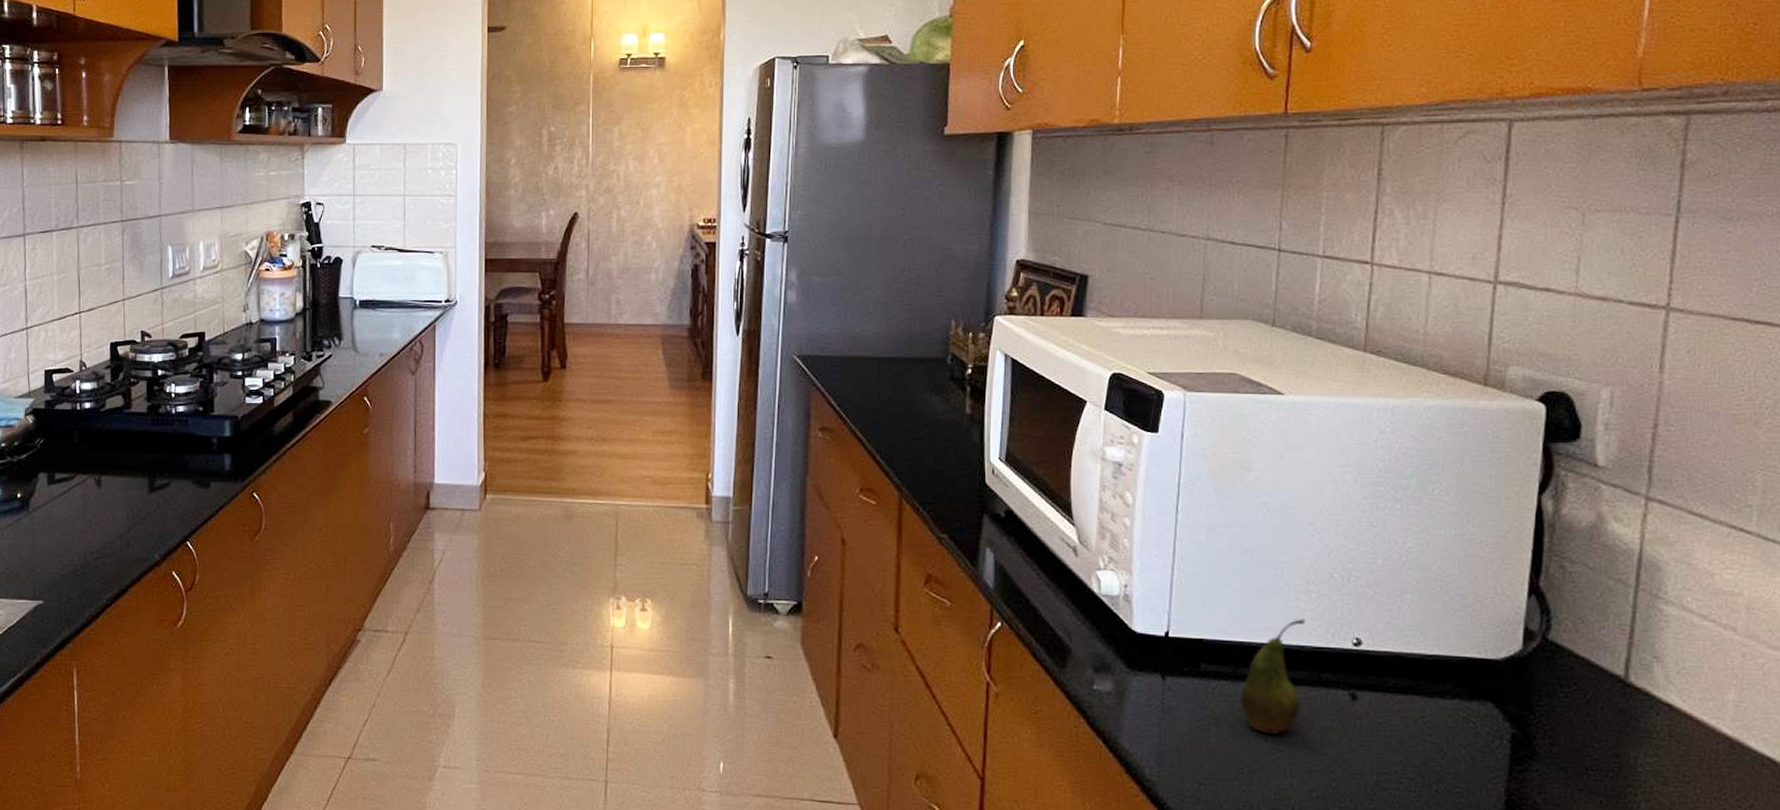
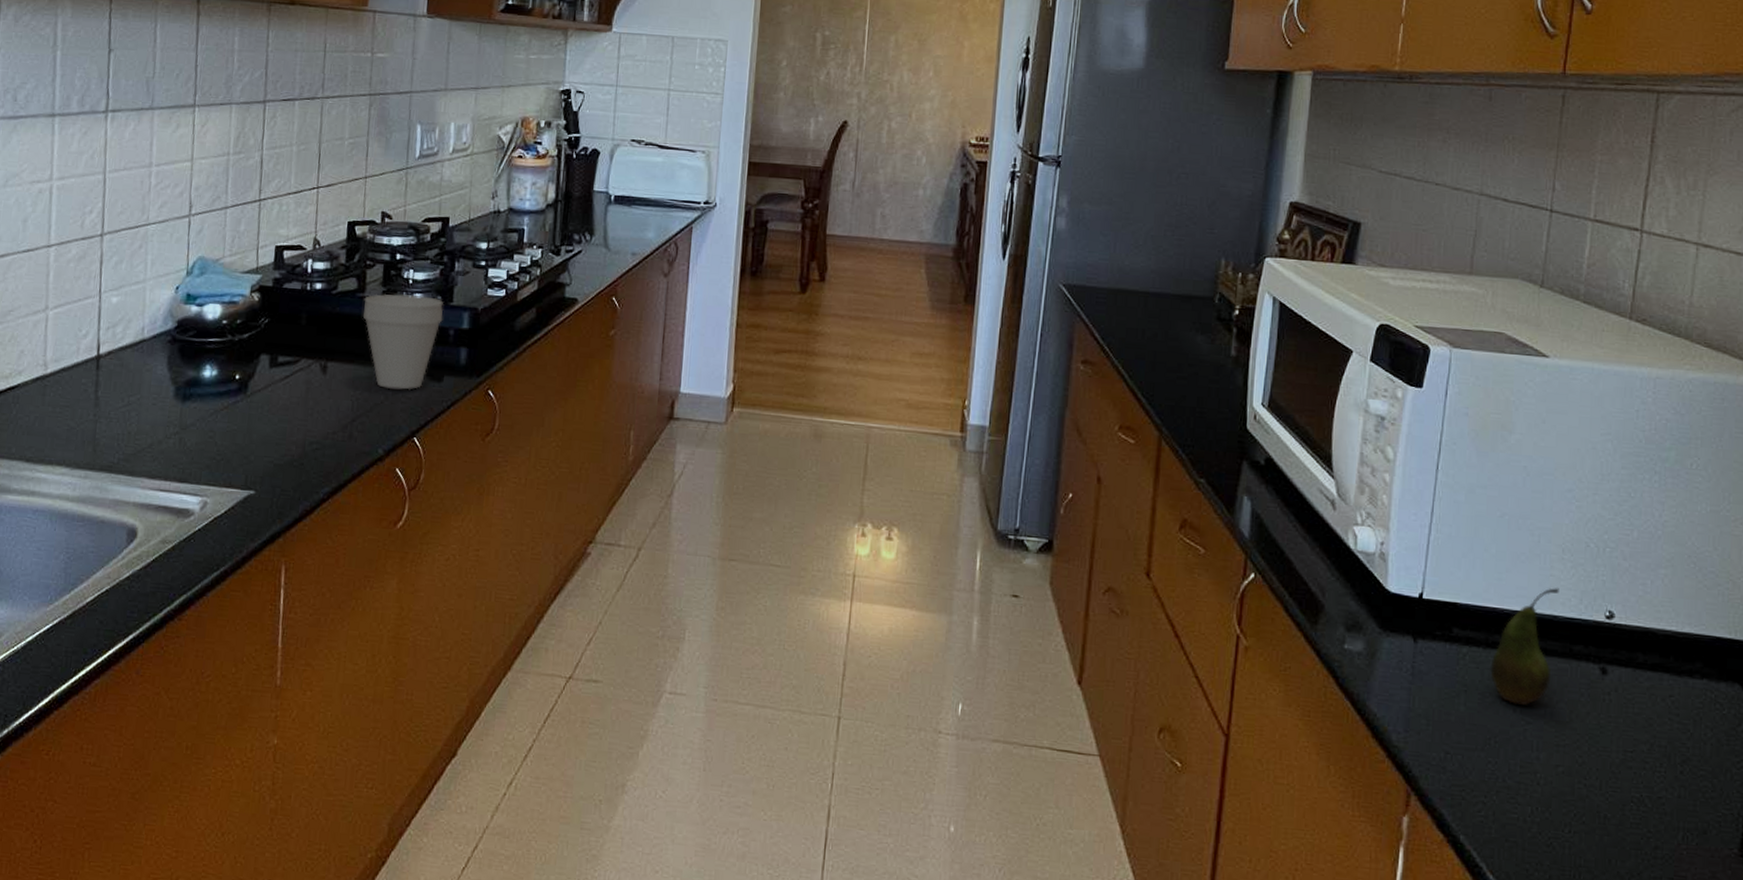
cup: none [130,407,206,498] -> present [362,294,444,390]

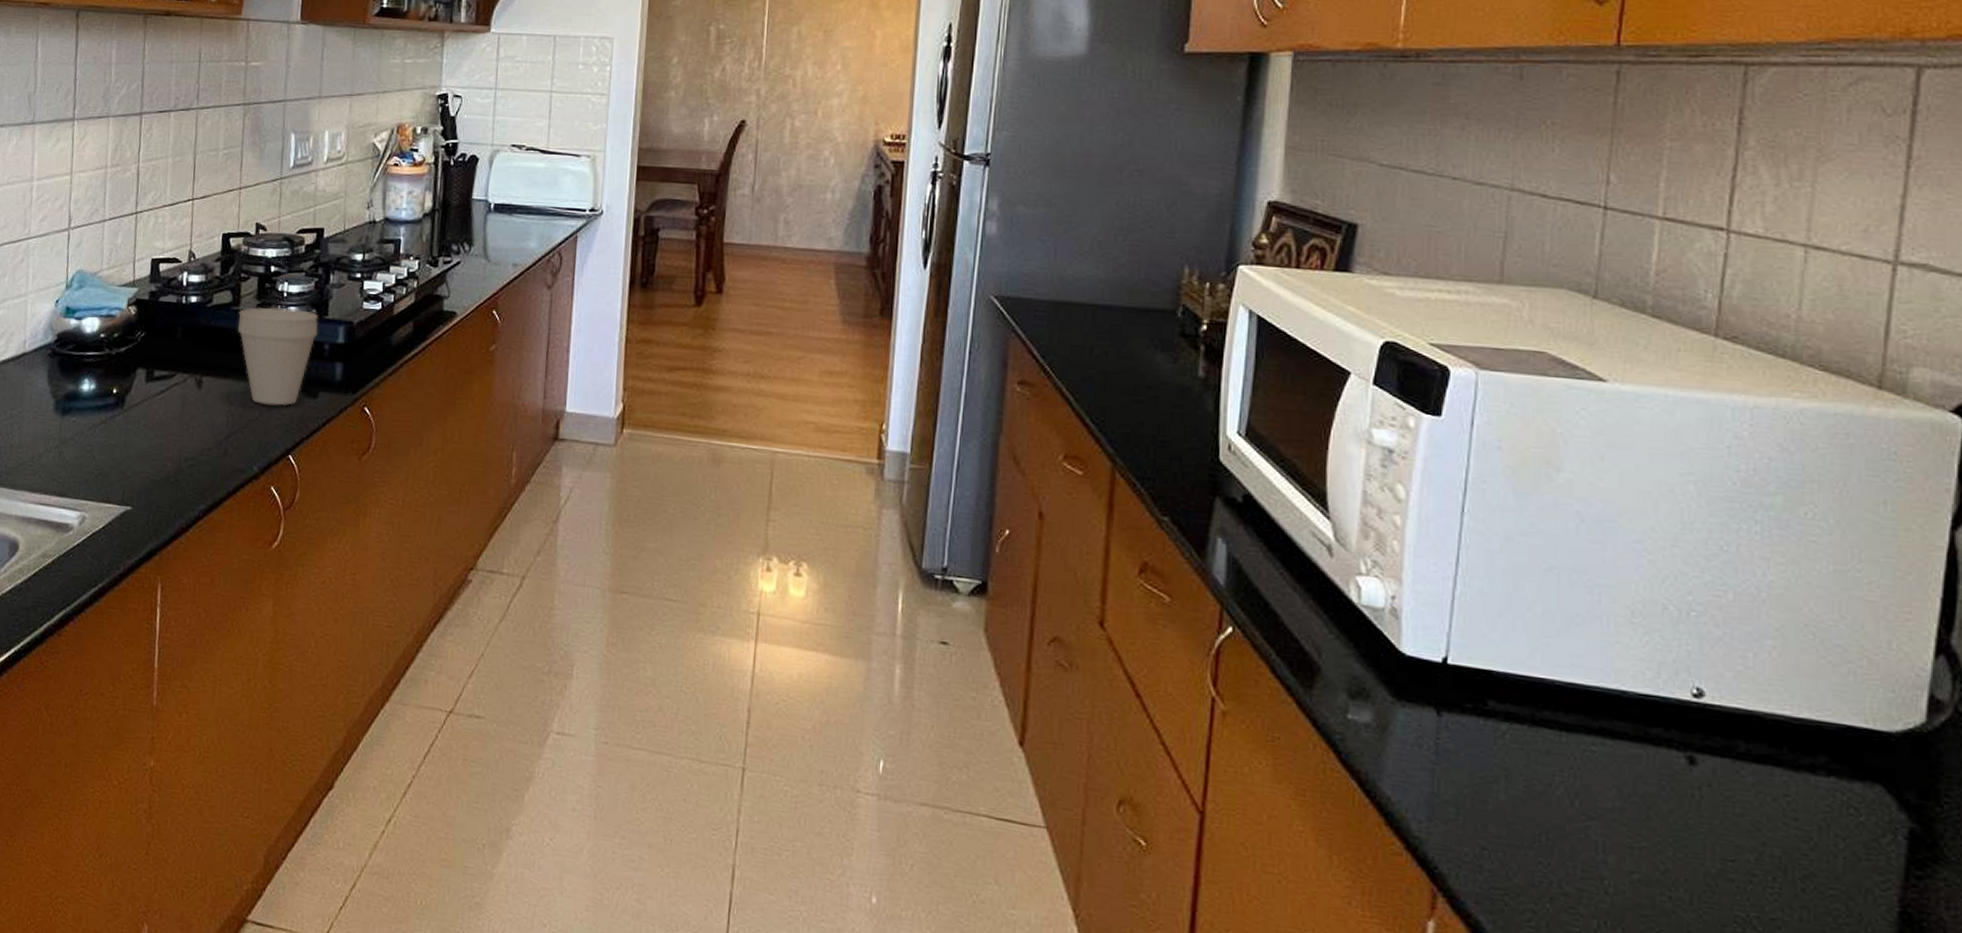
fruit: present [1490,587,1559,705] -> none [1538,657,1628,797]

